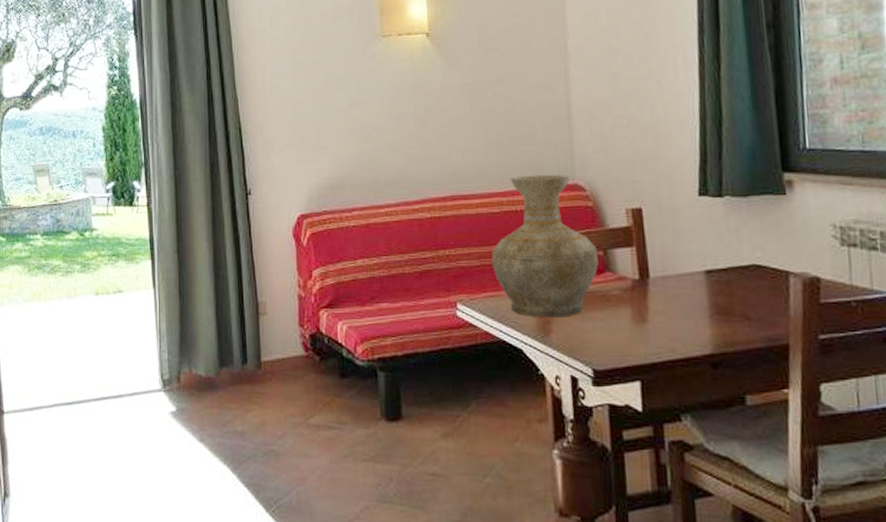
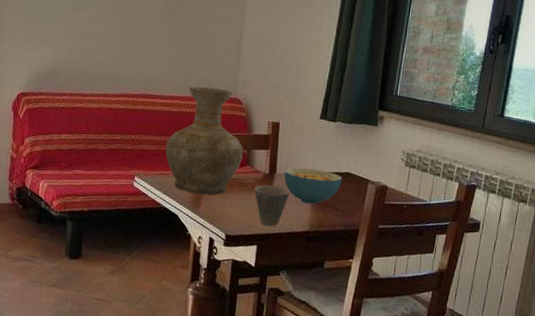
cup: none [623,295,675,353] -> present [254,184,290,227]
cereal bowl: none [661,265,749,315] -> present [284,168,343,205]

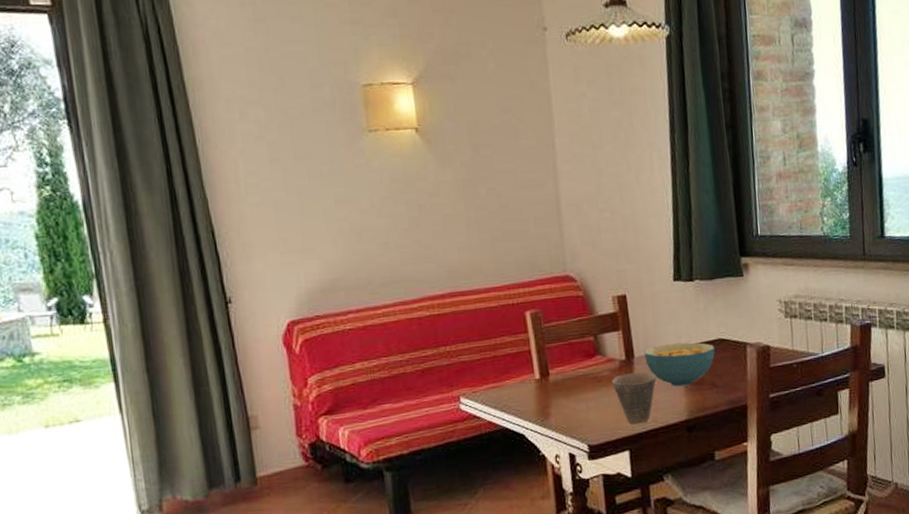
vase: present [165,86,243,195] -> none [491,267,590,403]

